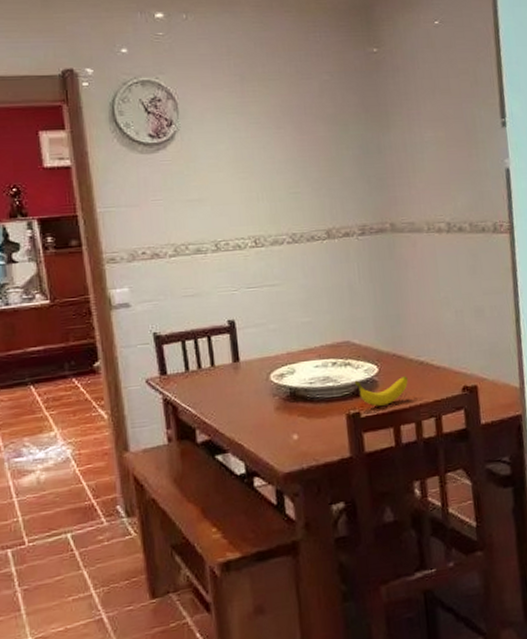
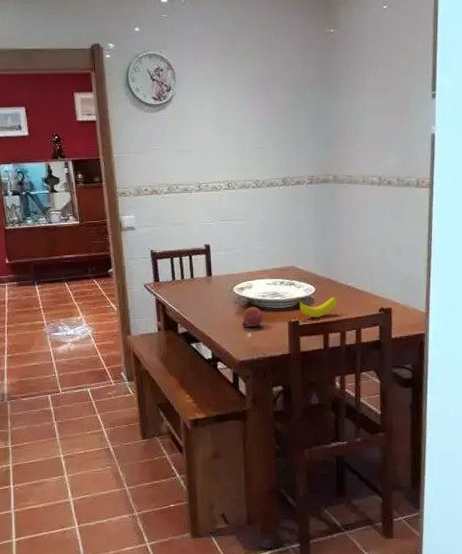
fruit: none [284,397,313,426] -> present [241,306,264,328]

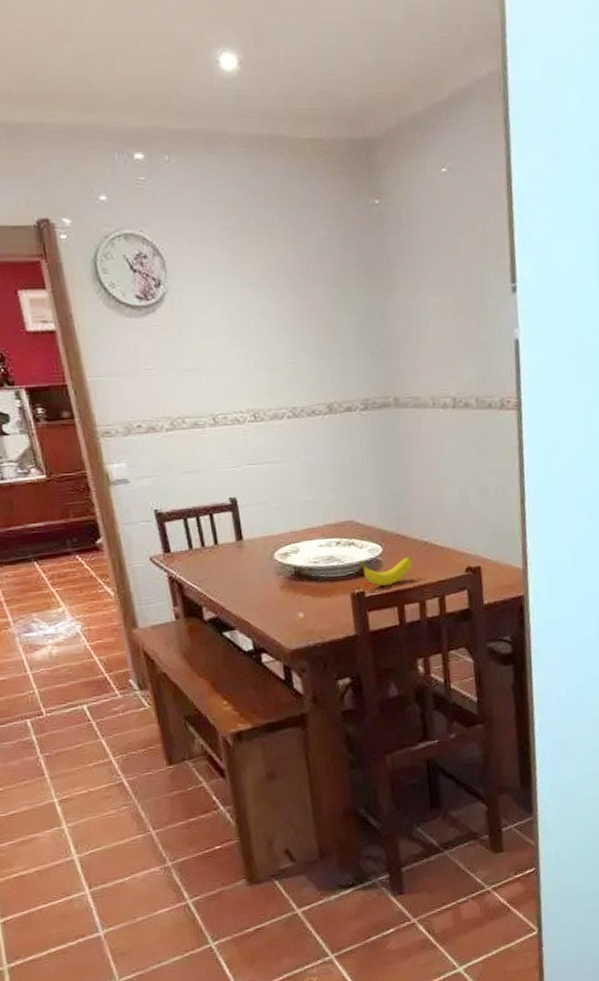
fruit: present [241,306,264,328] -> none [289,576,318,605]

